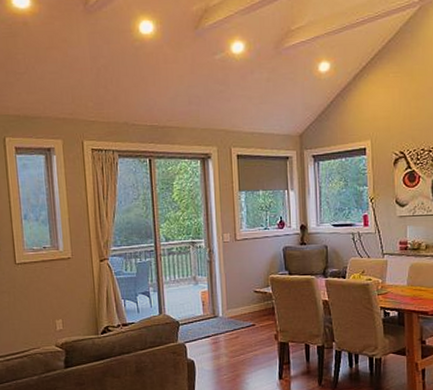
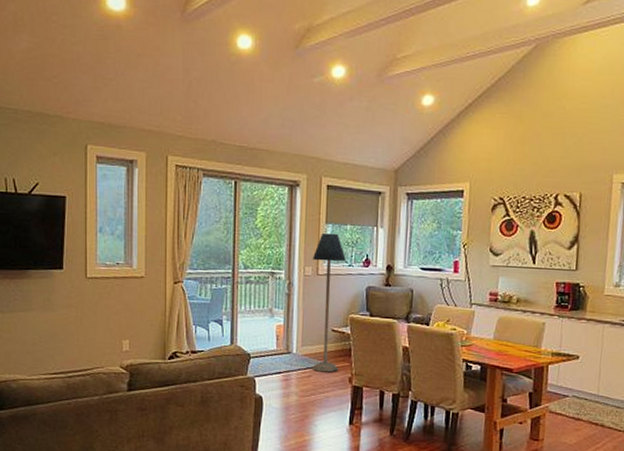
floor lamp: none [229,199,264,332] -> present [311,232,346,373]

